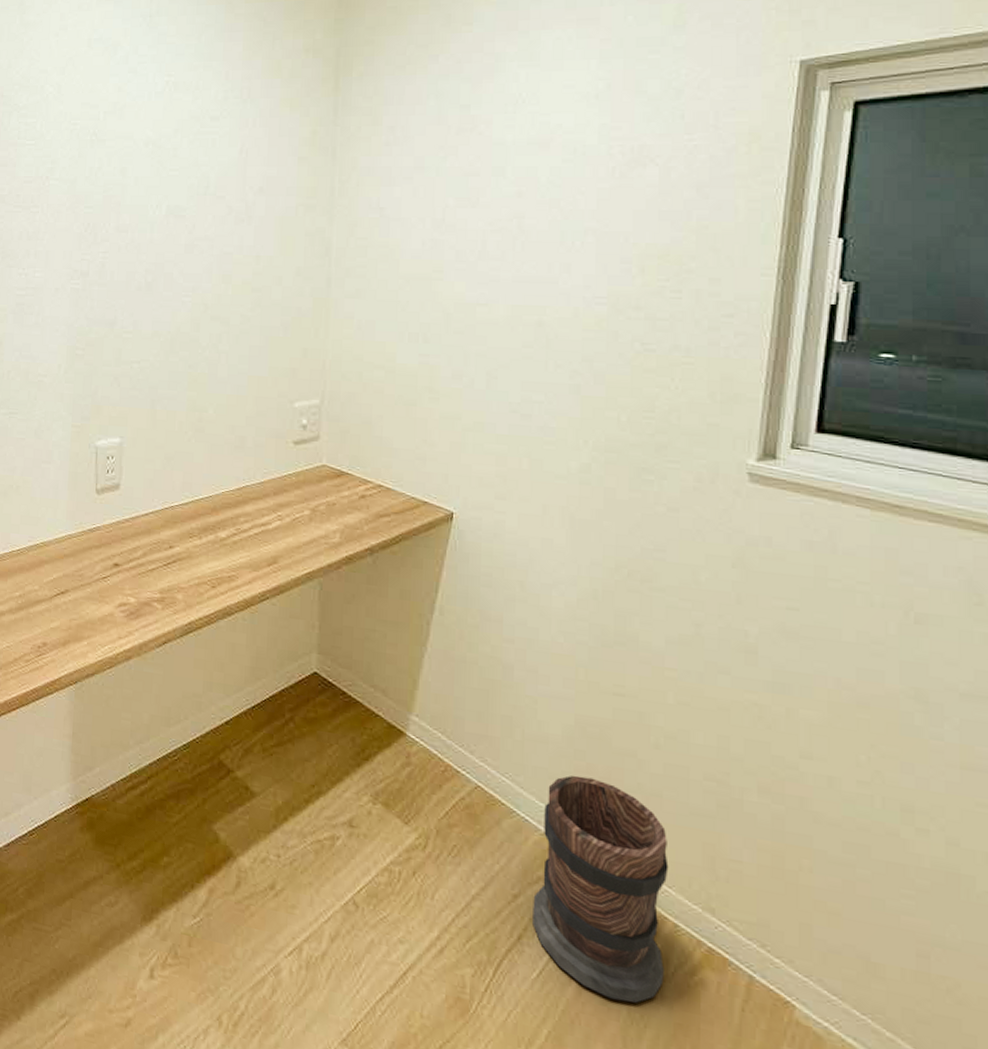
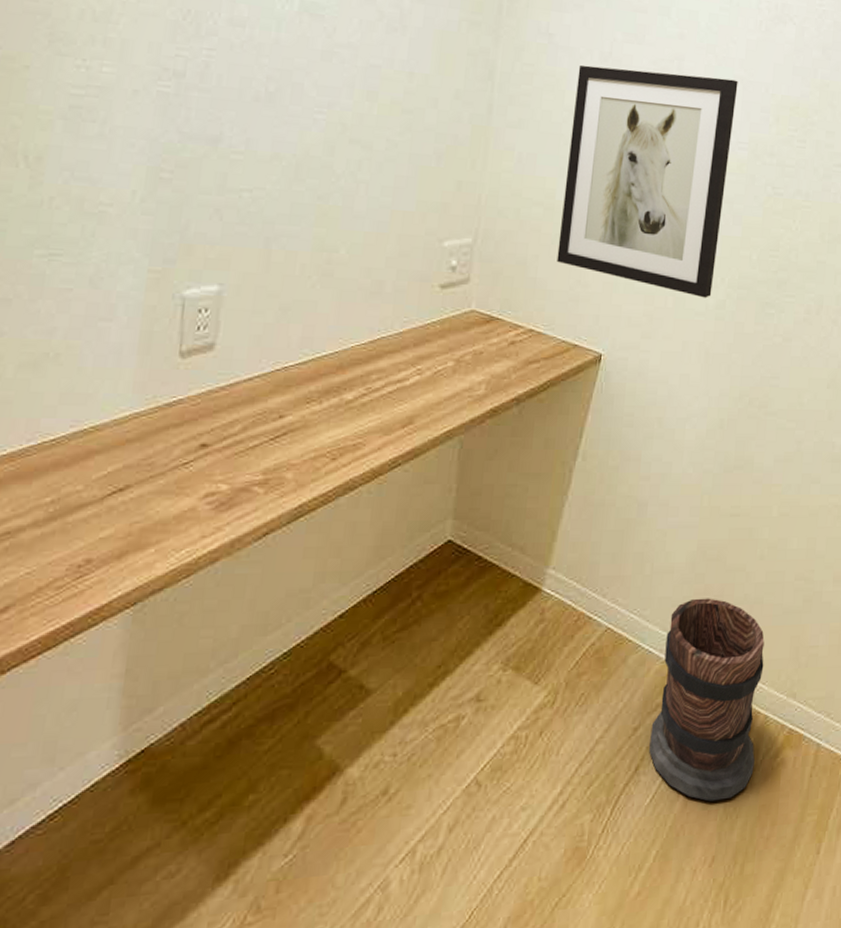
wall art: none [401,232,590,461] -> present [557,64,738,298]

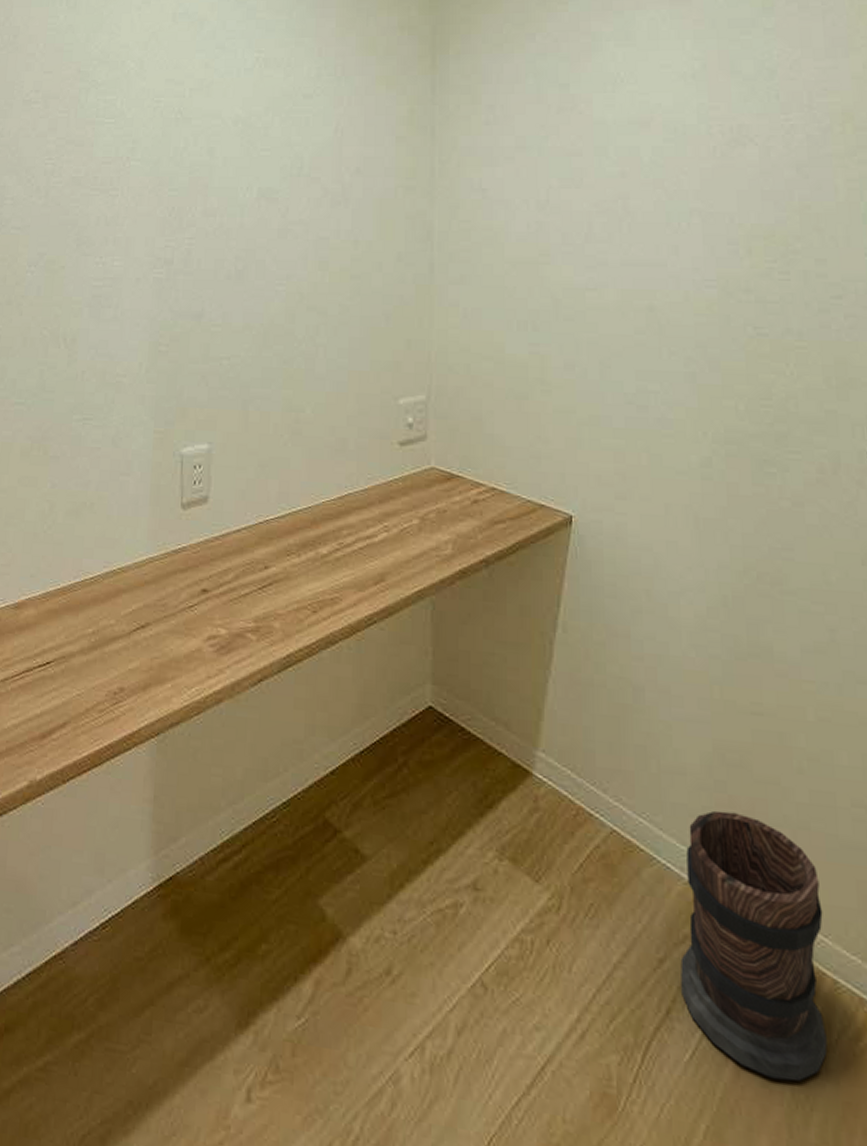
wall art: present [557,64,738,298] -> none [513,213,696,455]

